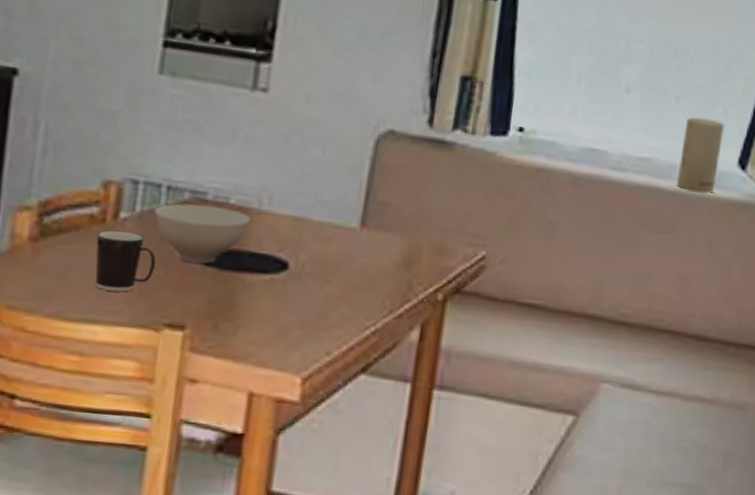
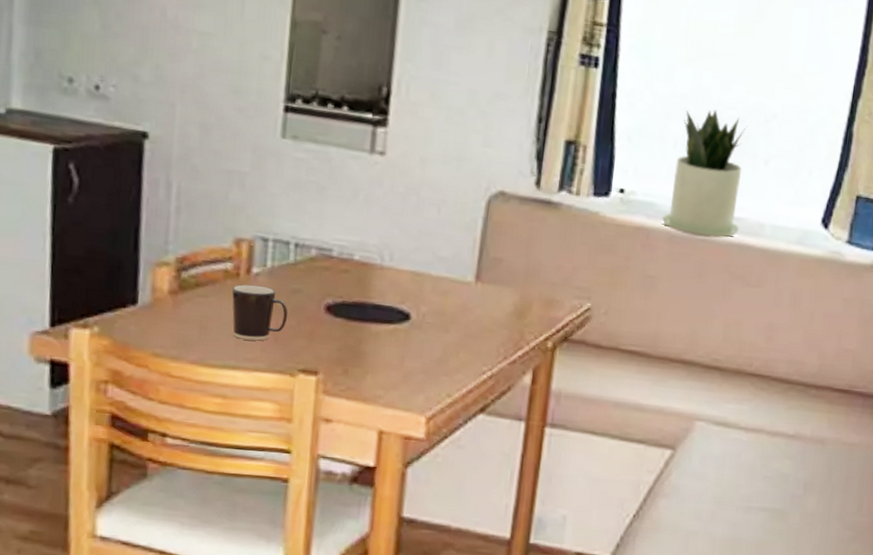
bowl: present [154,203,251,264] -> none [283,259,374,316]
planter: none [563,42,657,181] -> present [661,109,748,239]
candle: present [676,117,725,195] -> none [764,179,810,252]

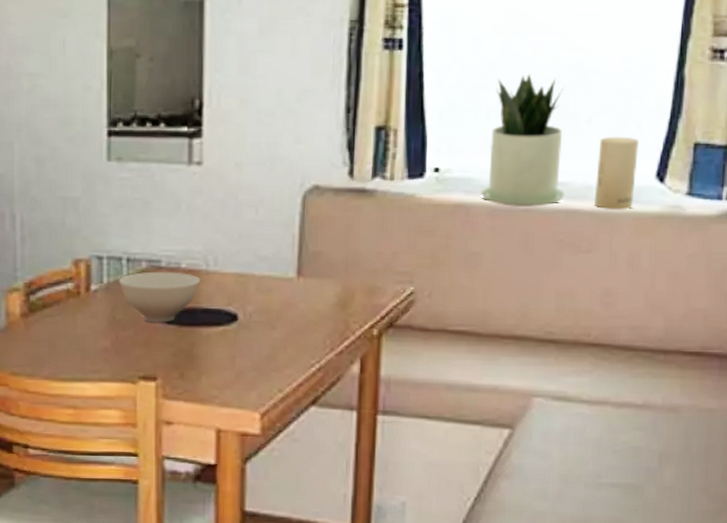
mug: present [231,284,288,341] -> none [74,301,126,353]
bowl: none [283,259,374,316] -> present [118,271,201,323]
candle: none [764,179,810,252] -> present [593,136,640,211]

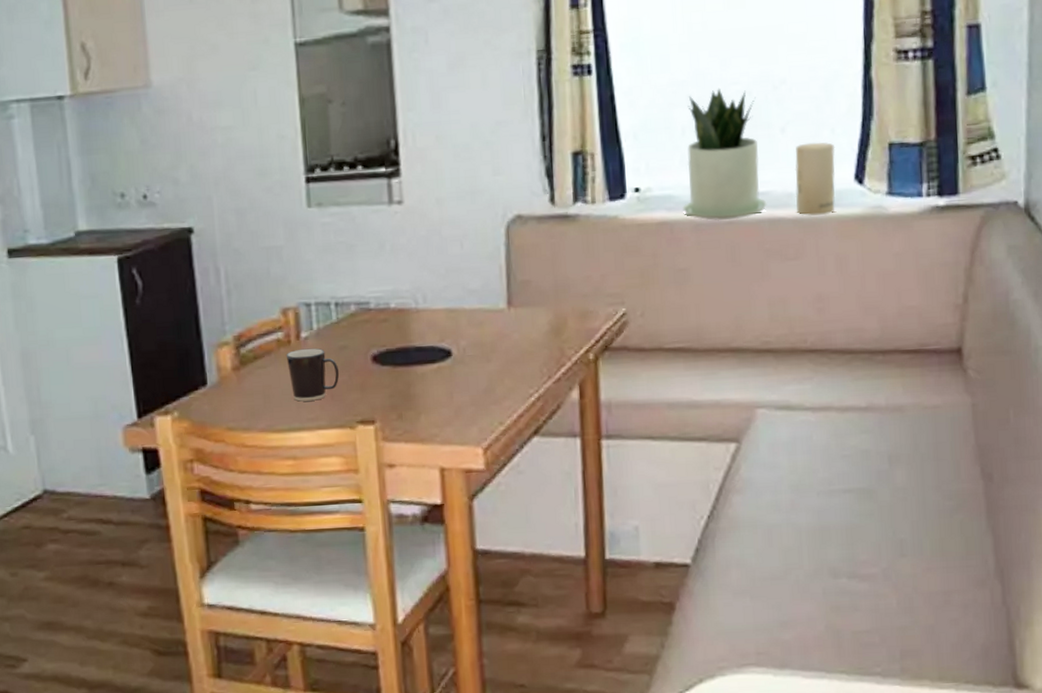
mug: none [74,301,126,353] -> present [286,348,340,402]
bowl: present [118,271,201,323] -> none [328,312,411,366]

